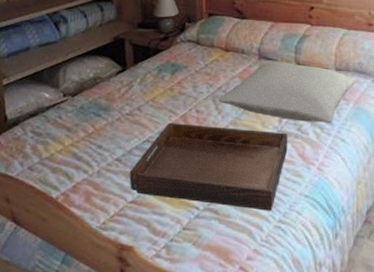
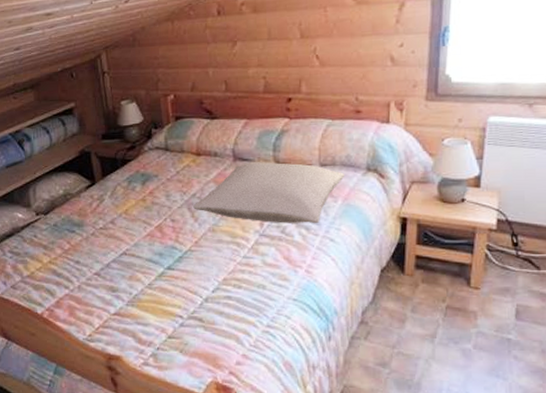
serving tray: present [129,122,288,211] -> none [110,234,272,316]

